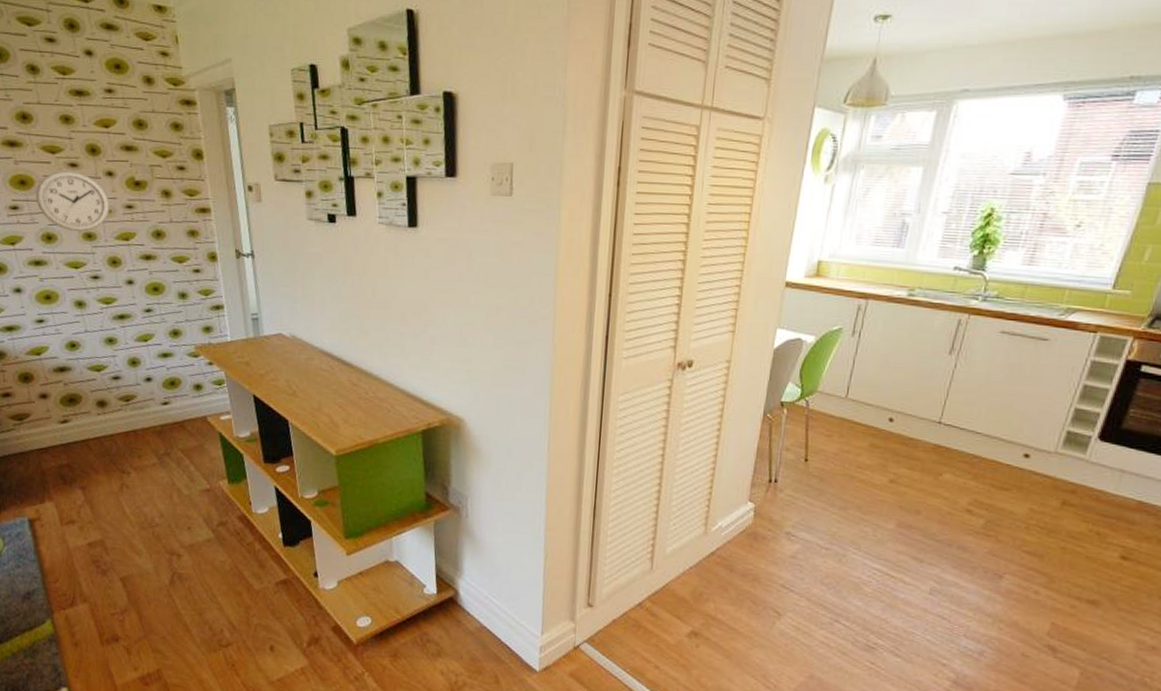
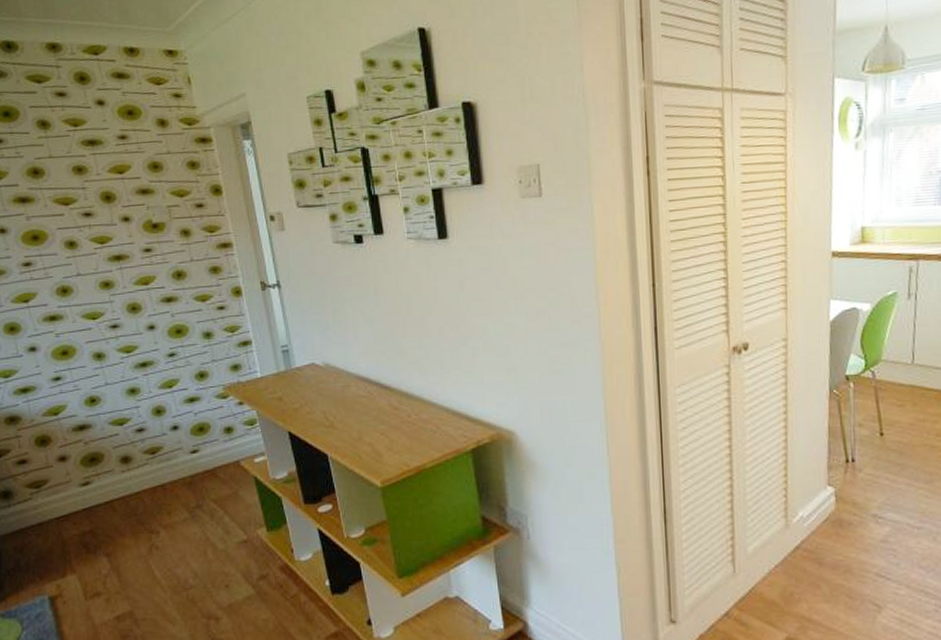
wall clock: present [36,170,110,232] -> none [49,220,127,282]

